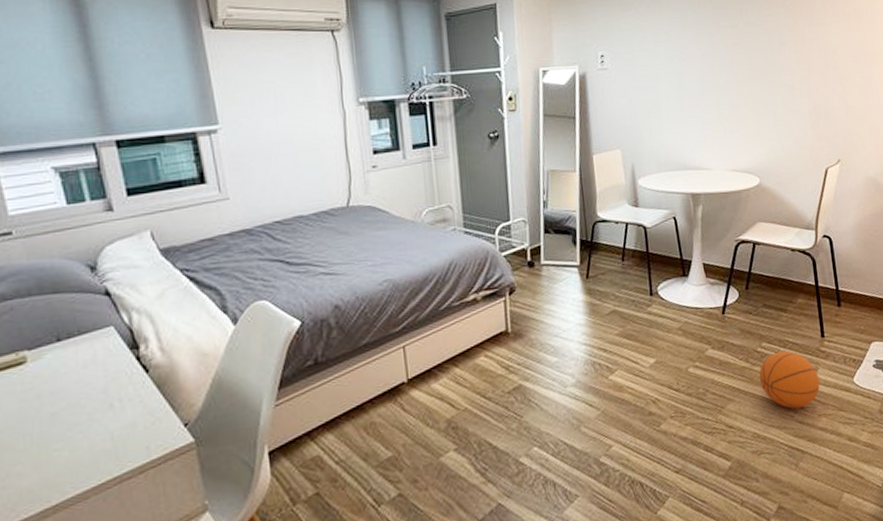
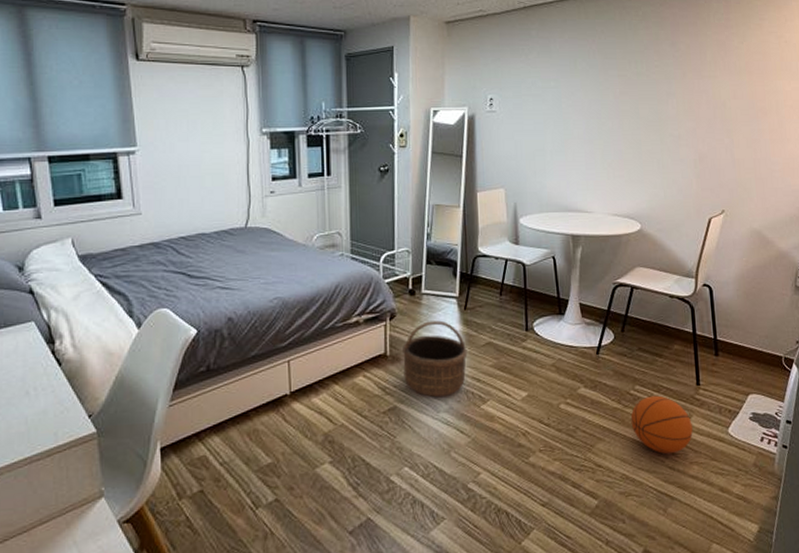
basket: none [524,291,592,372] -> present [403,320,468,397]

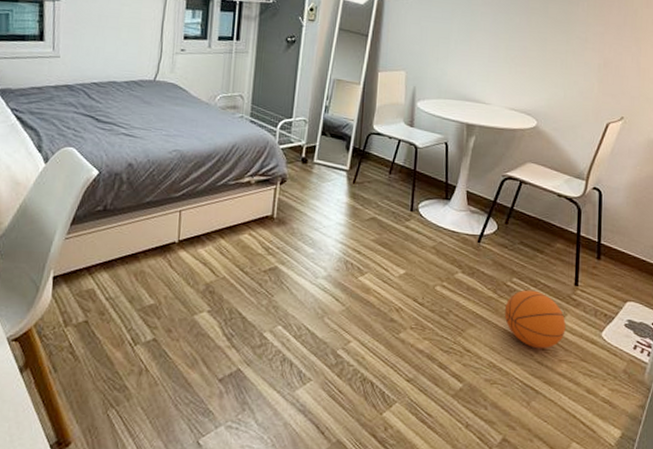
basket: present [403,320,468,397] -> none [287,190,352,264]

